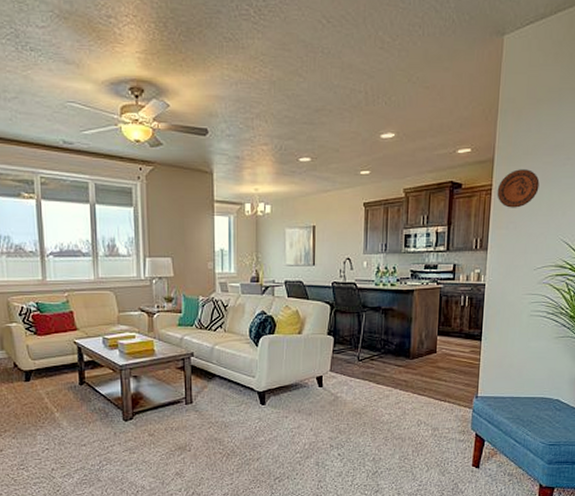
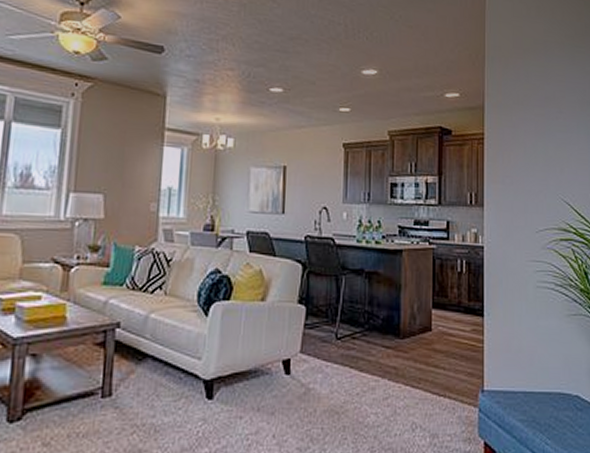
decorative plate: present [497,169,540,208] -> none [489,119,533,161]

